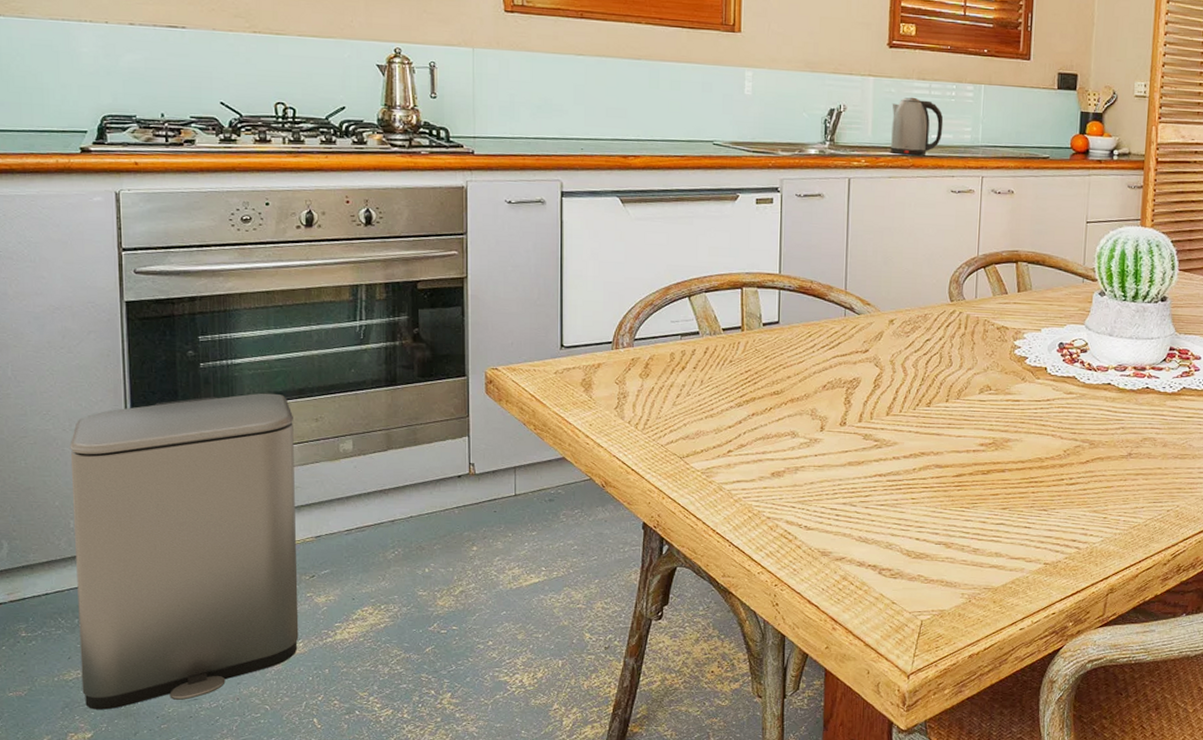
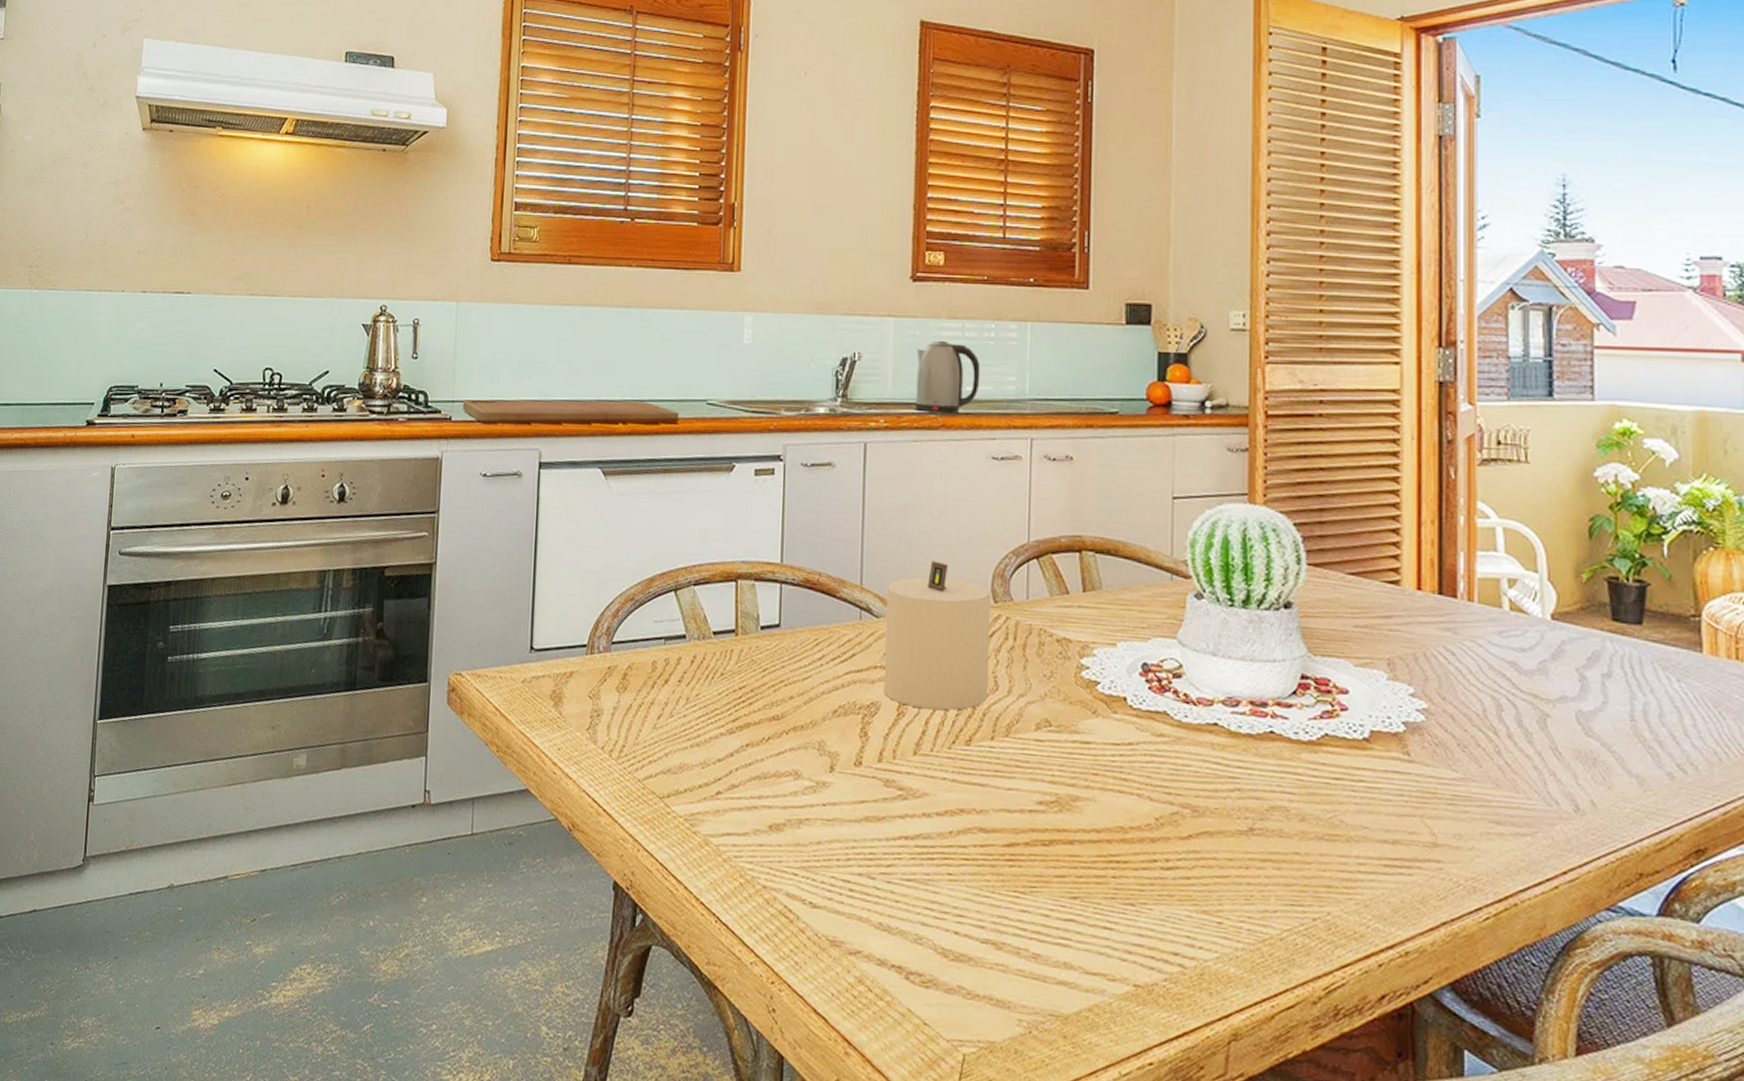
pedal bin: present [69,393,299,710] -> none [19,693,251,1065]
cutting board: none [484,136,688,161] -> present [462,399,679,425]
candle: none [864,271,949,382] -> present [884,561,992,711]

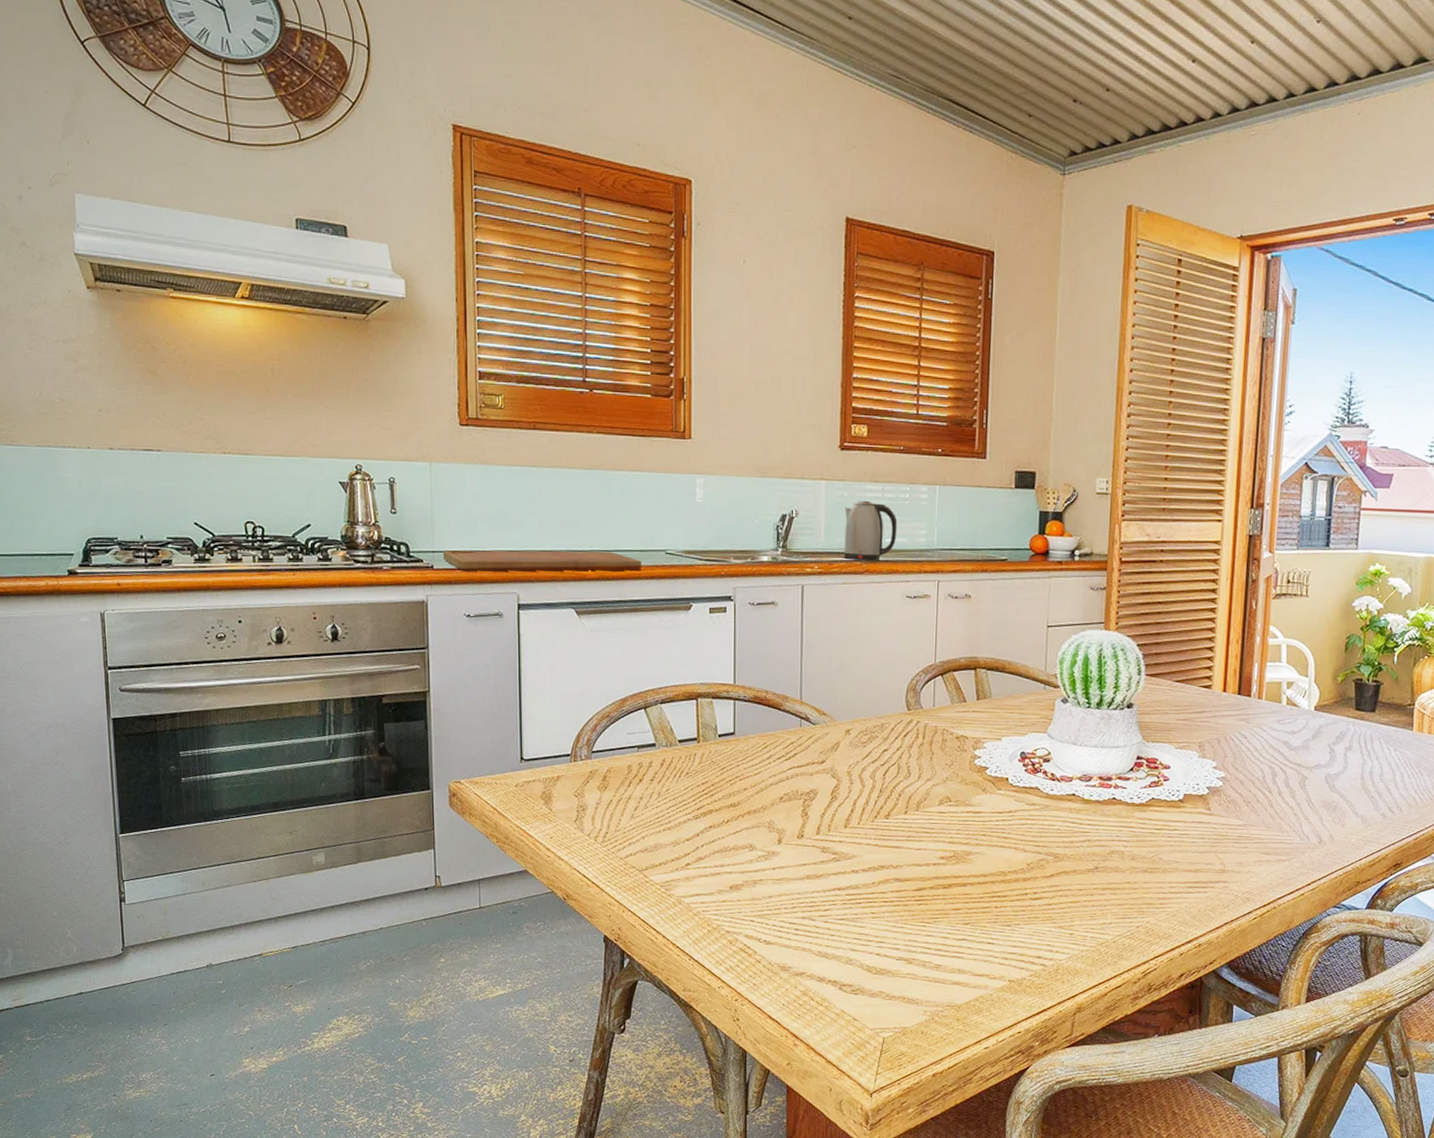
candle: present [884,561,992,711] -> none [821,679,906,794]

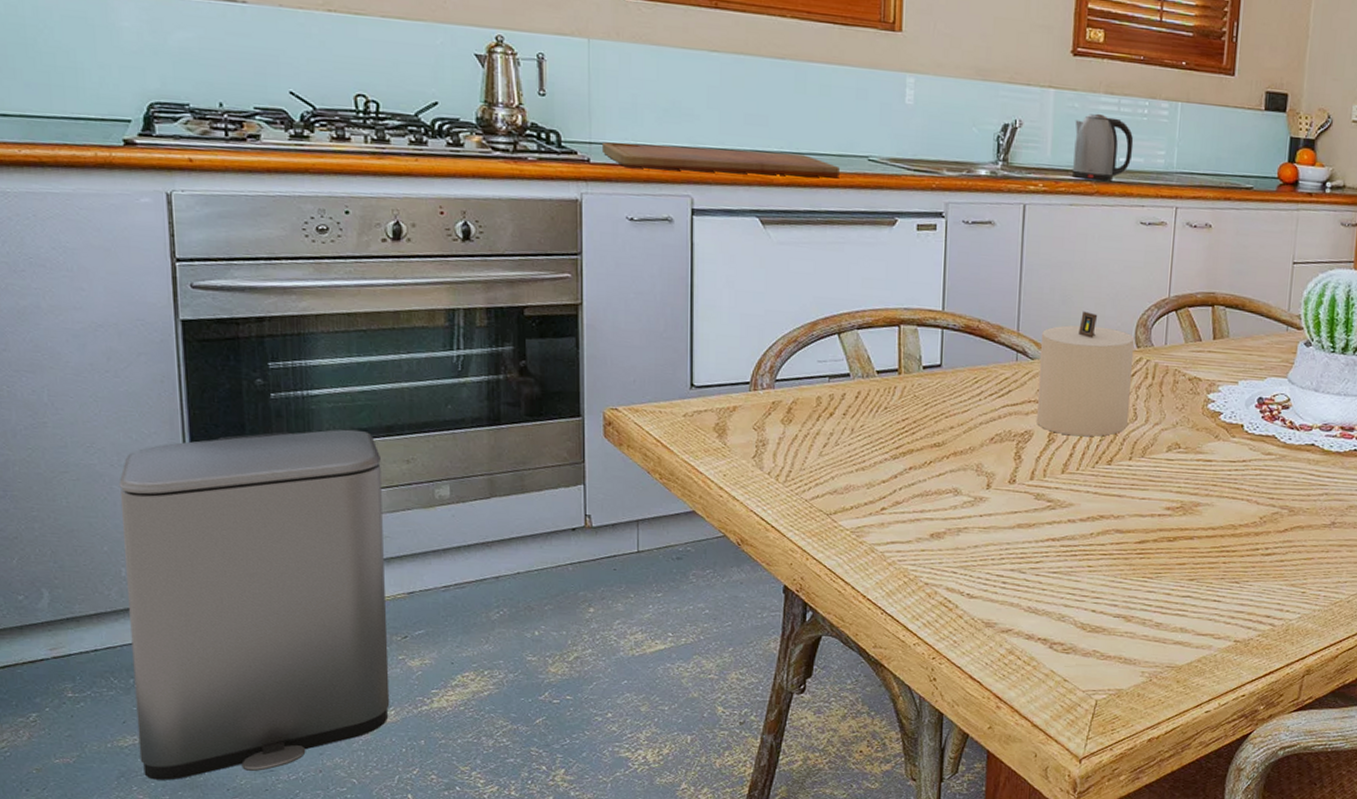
pedal bin: none [65,806,279,1112] -> present [119,429,390,780]
candle: none [821,679,906,794] -> present [1037,311,1135,437]

